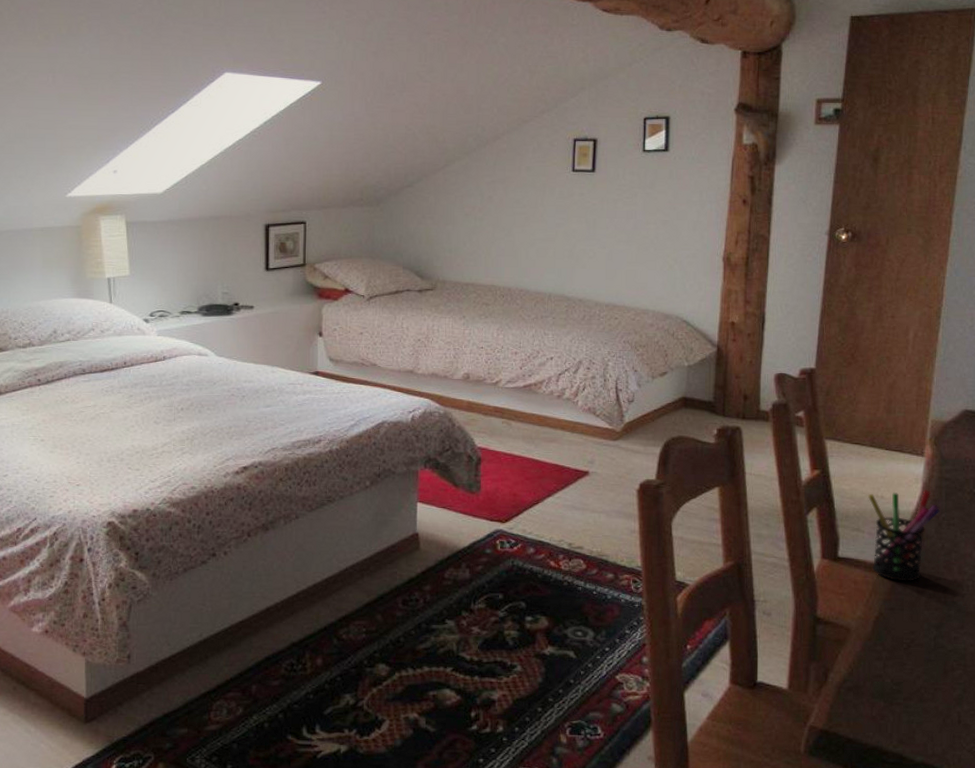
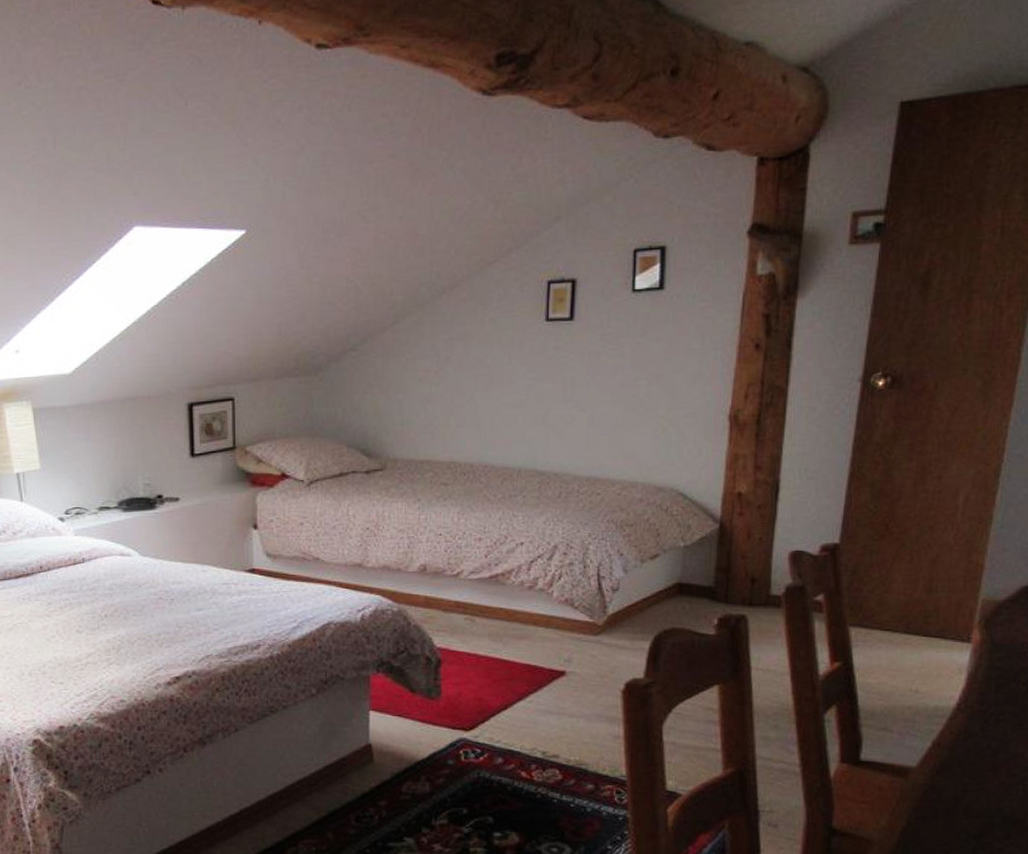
pen holder: present [867,490,940,582] -> none [898,681,988,787]

